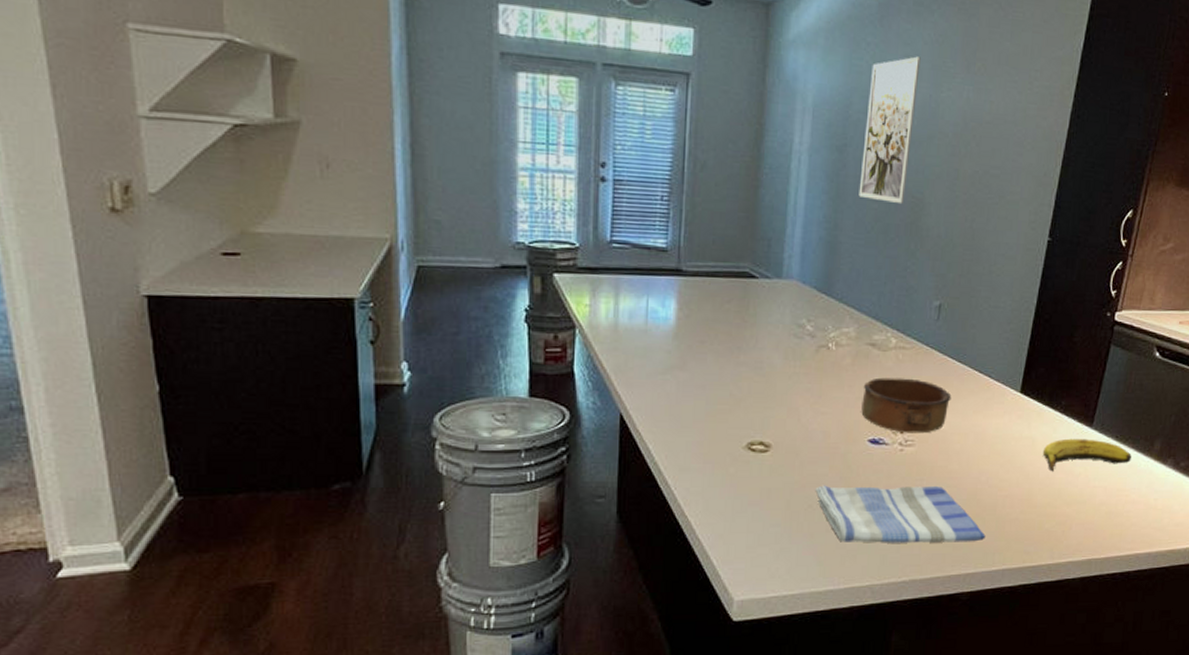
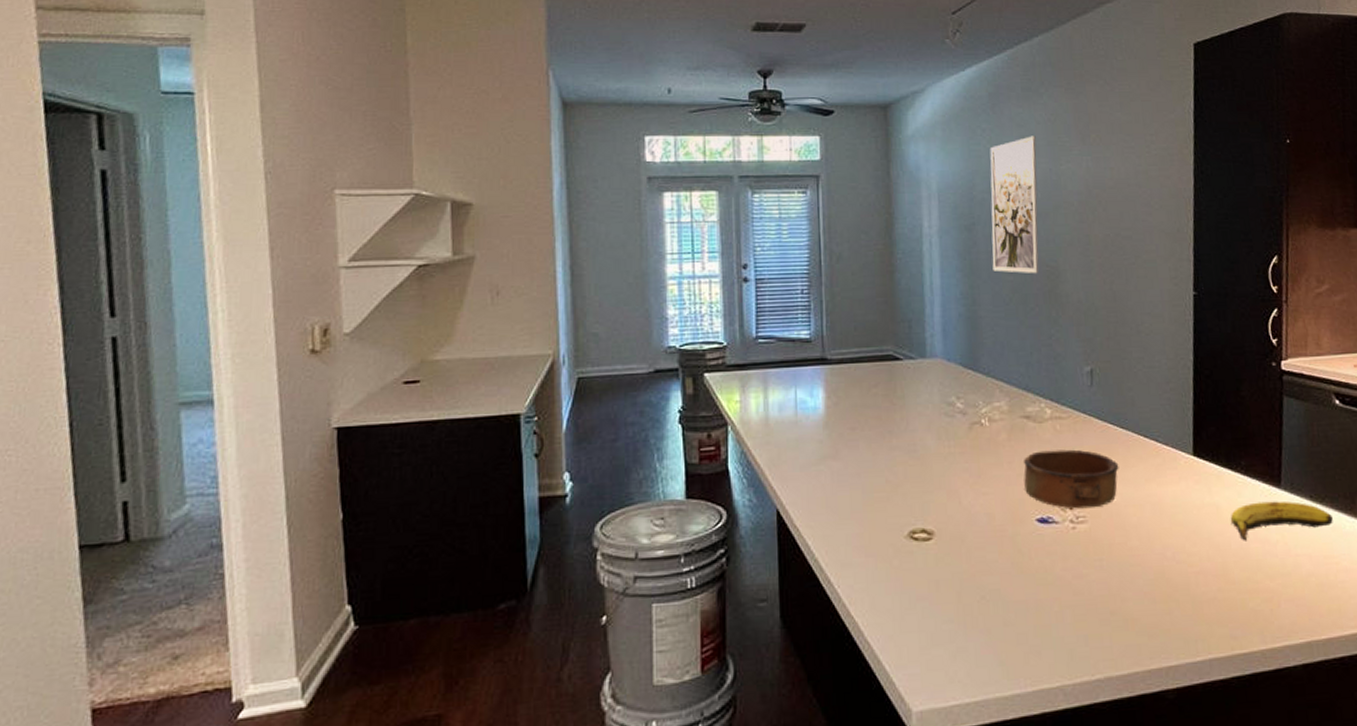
dish towel: present [815,485,986,543] -> none [986,566,1183,637]

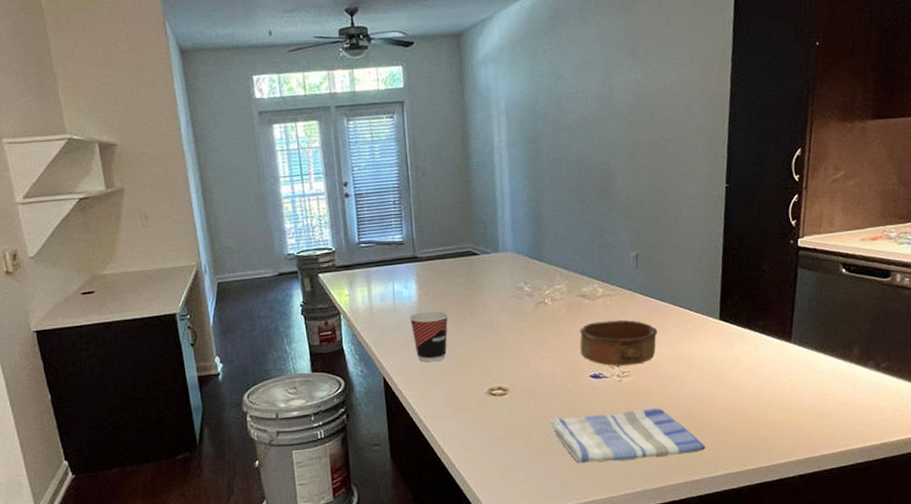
cup: none [813,426,862,493] -> present [409,310,448,362]
dish towel: none [986,566,1183,637] -> present [550,408,706,464]
wall art: present [989,136,1039,273] -> none [550,53,594,177]
banana: present [1230,501,1333,541] -> none [747,352,833,385]

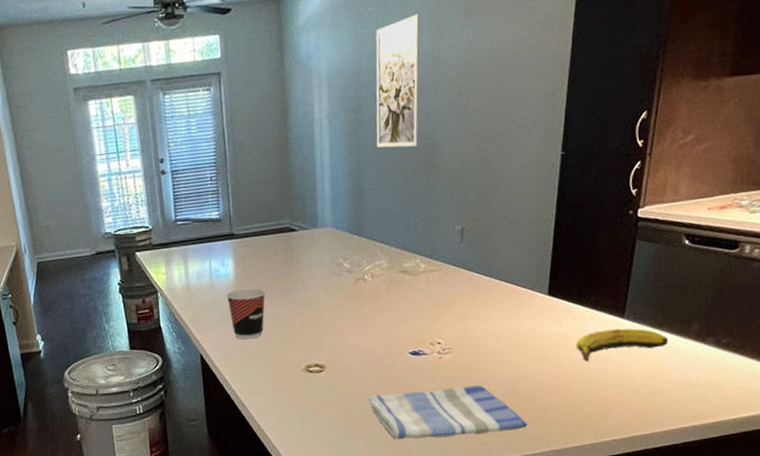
wall art: none [550,53,594,177] -> present [375,13,420,148]
bowl: present [579,319,658,367] -> none [399,296,482,343]
banana: none [747,352,833,385] -> present [576,328,668,362]

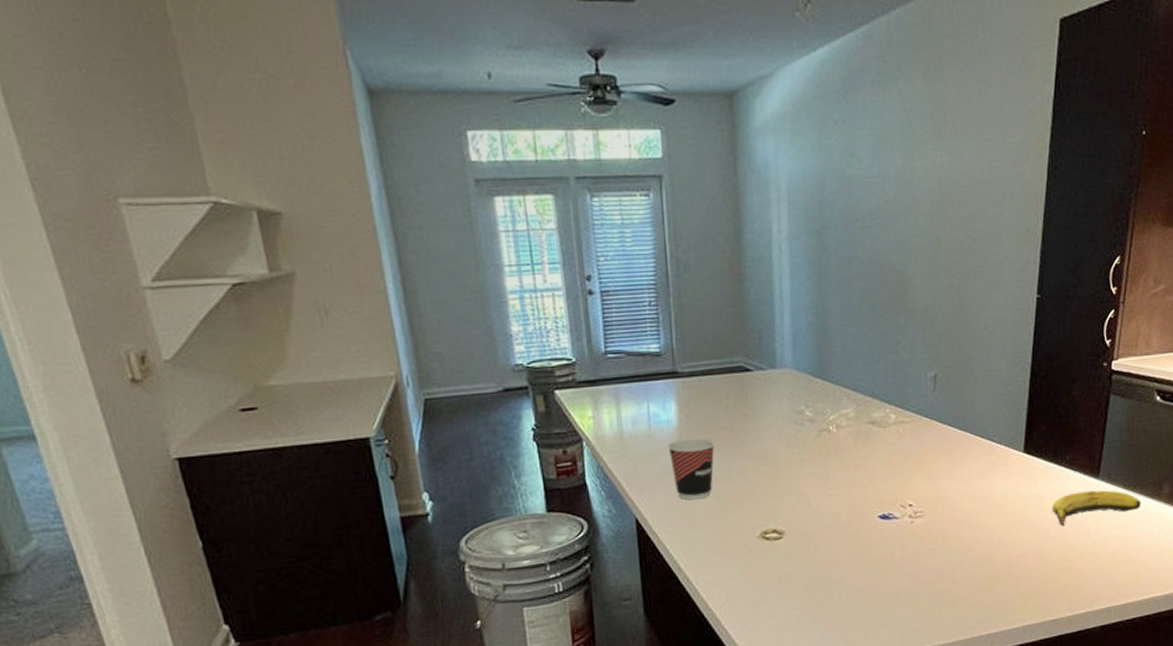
dish towel: present [367,385,528,440] -> none [832,553,1003,617]
wall art: present [375,13,420,148] -> none [842,128,891,279]

